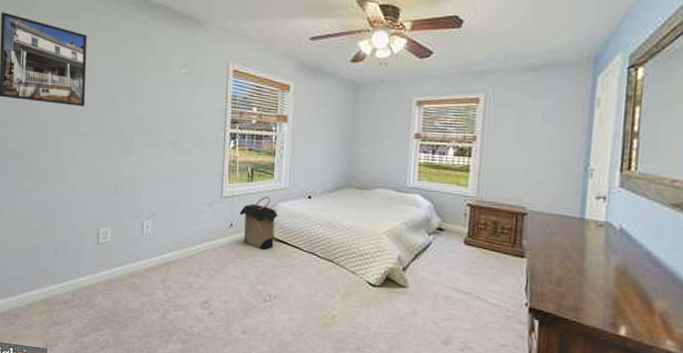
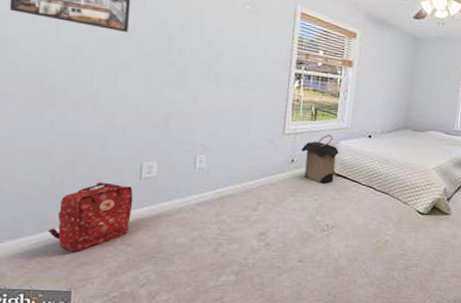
backpack: none [29,246,93,311] -> present [47,181,134,251]

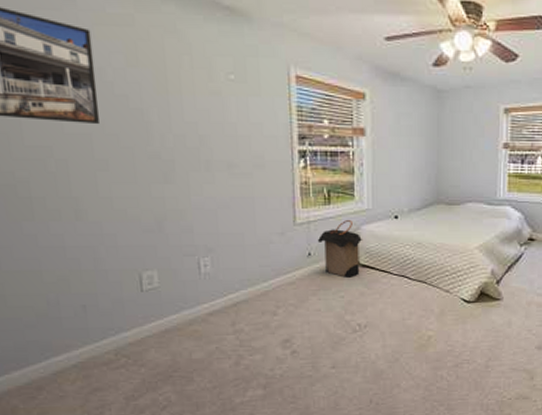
backpack: present [47,181,134,251] -> none [52,299,139,377]

